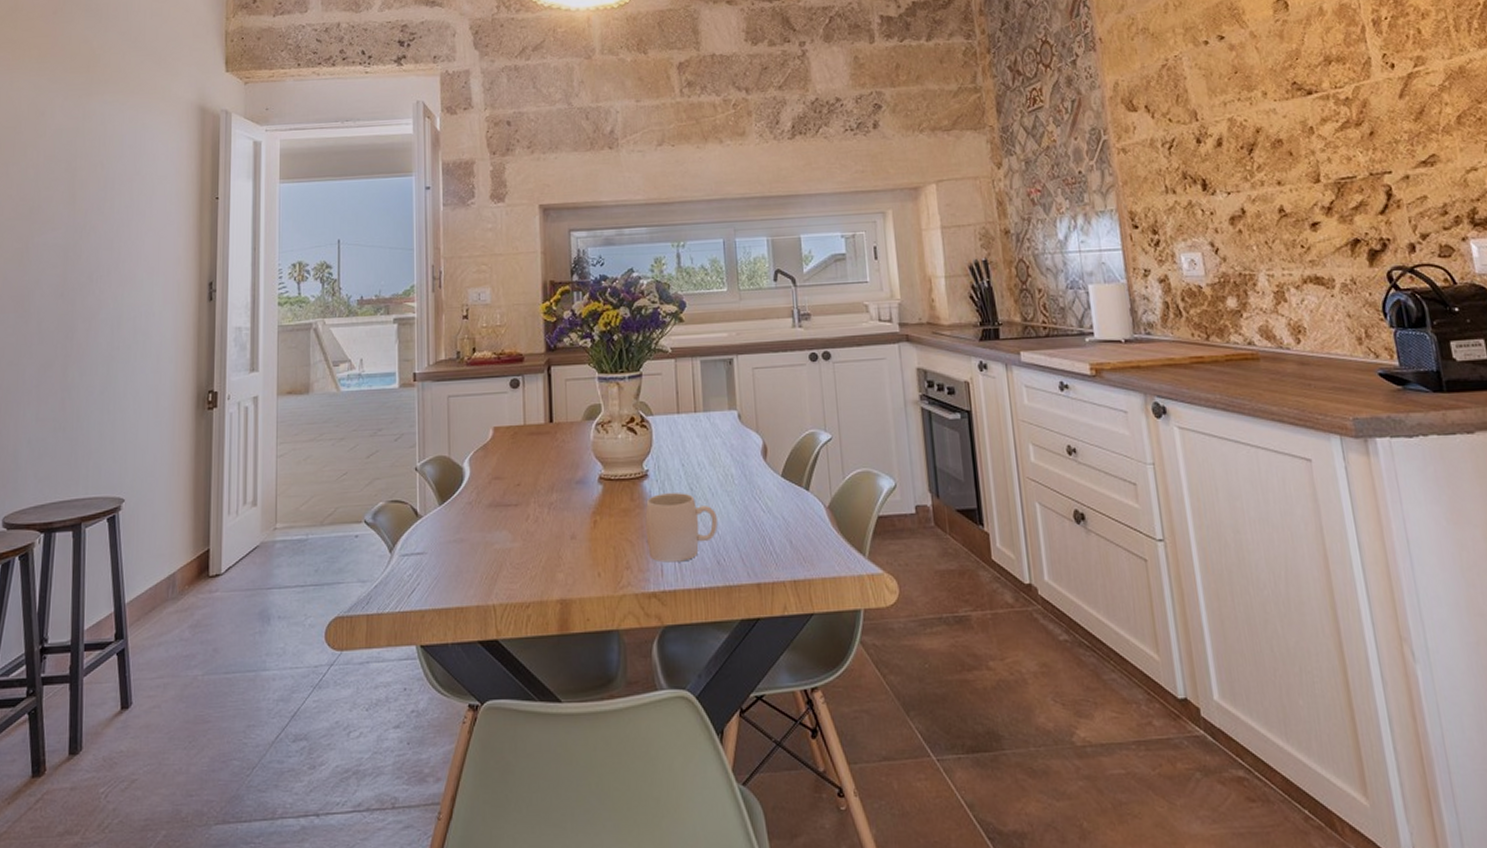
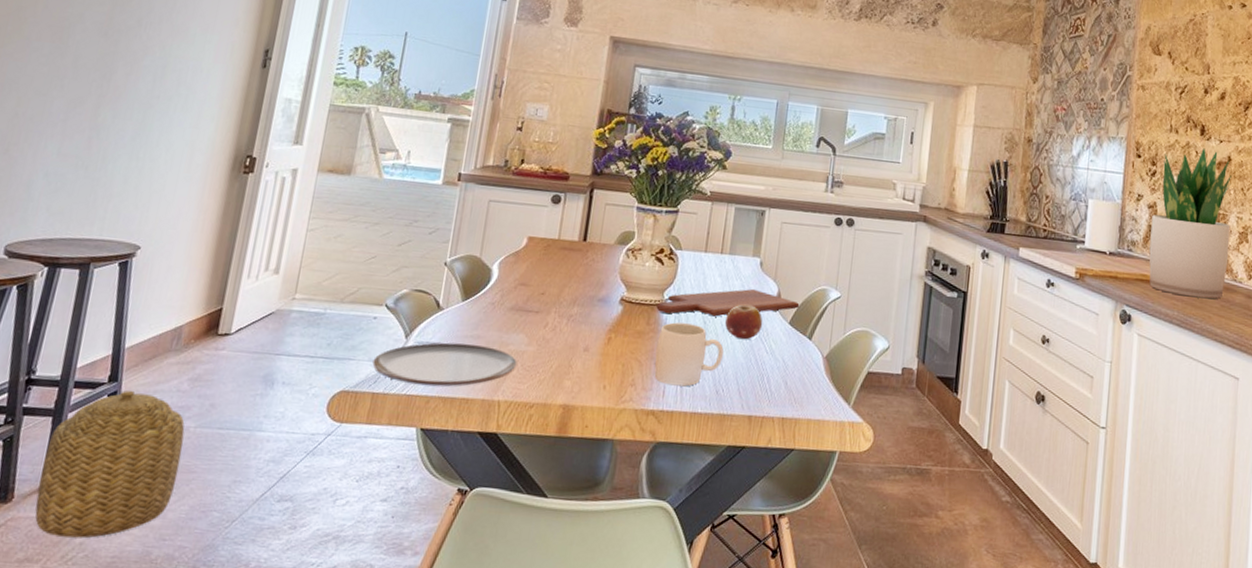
basket: none [66,647,194,805] -> present [35,391,185,538]
plate: none [362,549,505,601] -> present [372,342,518,388]
cutting board: none [637,444,789,487] -> present [656,288,800,317]
fruit: none [712,463,754,502] -> present [724,304,763,340]
planter: none [1165,204,1271,376] -> present [1149,148,1231,300]

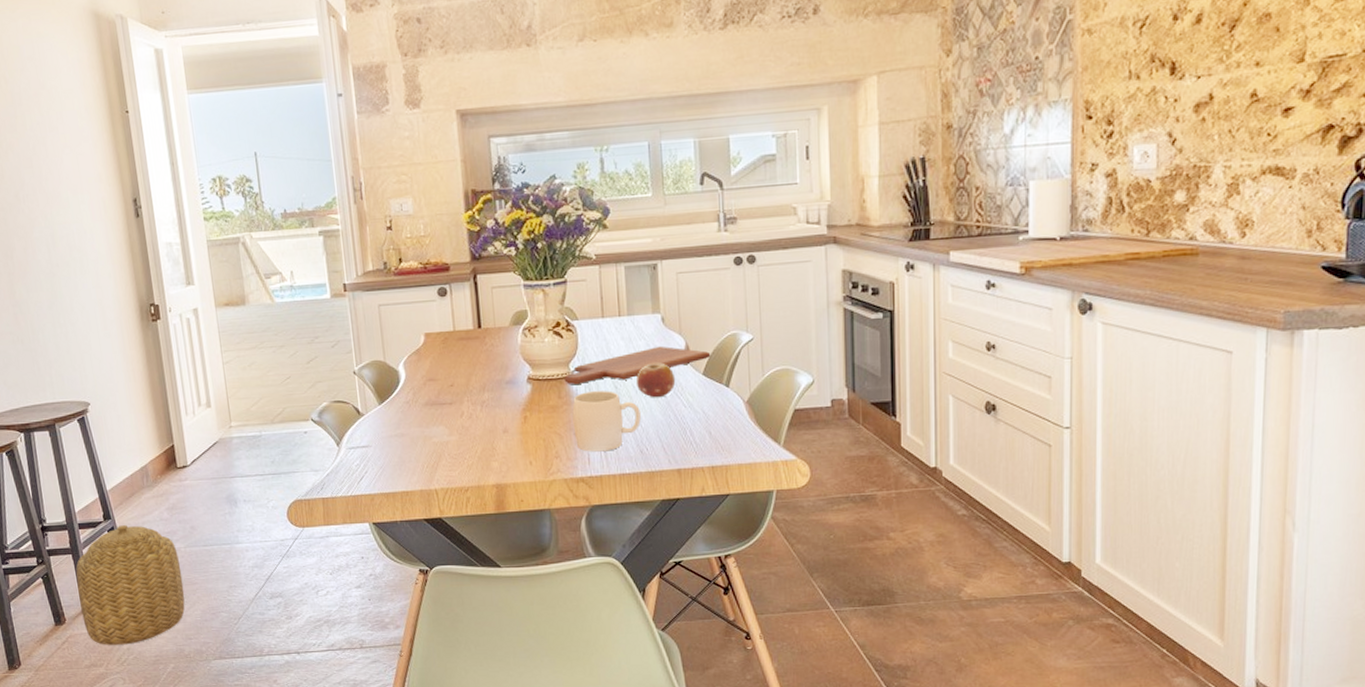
plate: present [372,342,518,388] -> none [314,442,444,486]
planter: present [1149,148,1231,300] -> none [1110,90,1216,271]

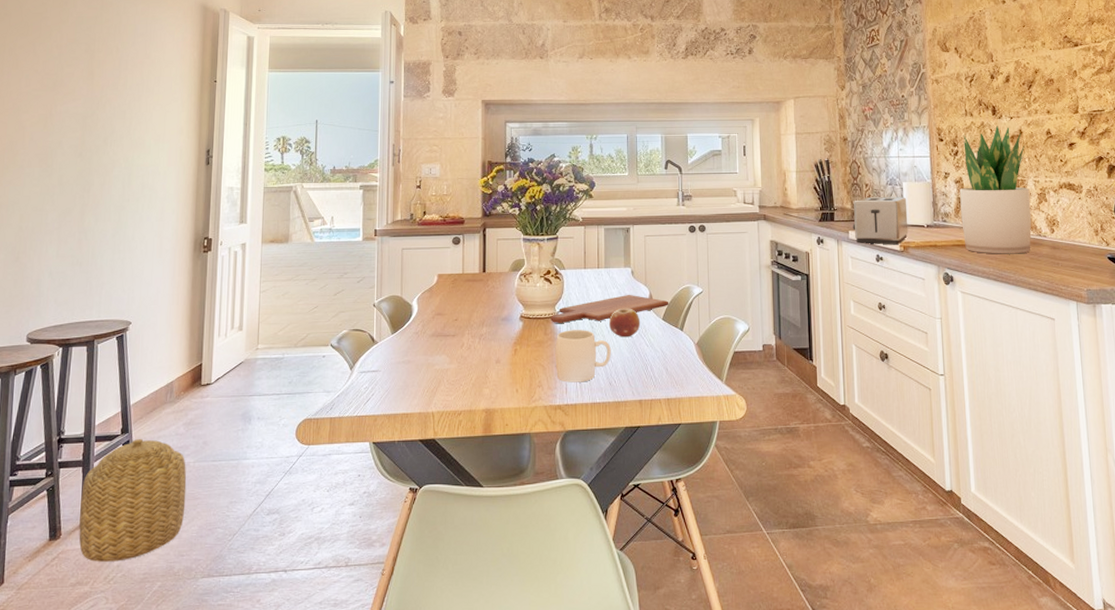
toaster: none [955,201,1034,267] -> present [852,197,909,245]
planter: none [1110,90,1216,271] -> present [959,126,1032,254]

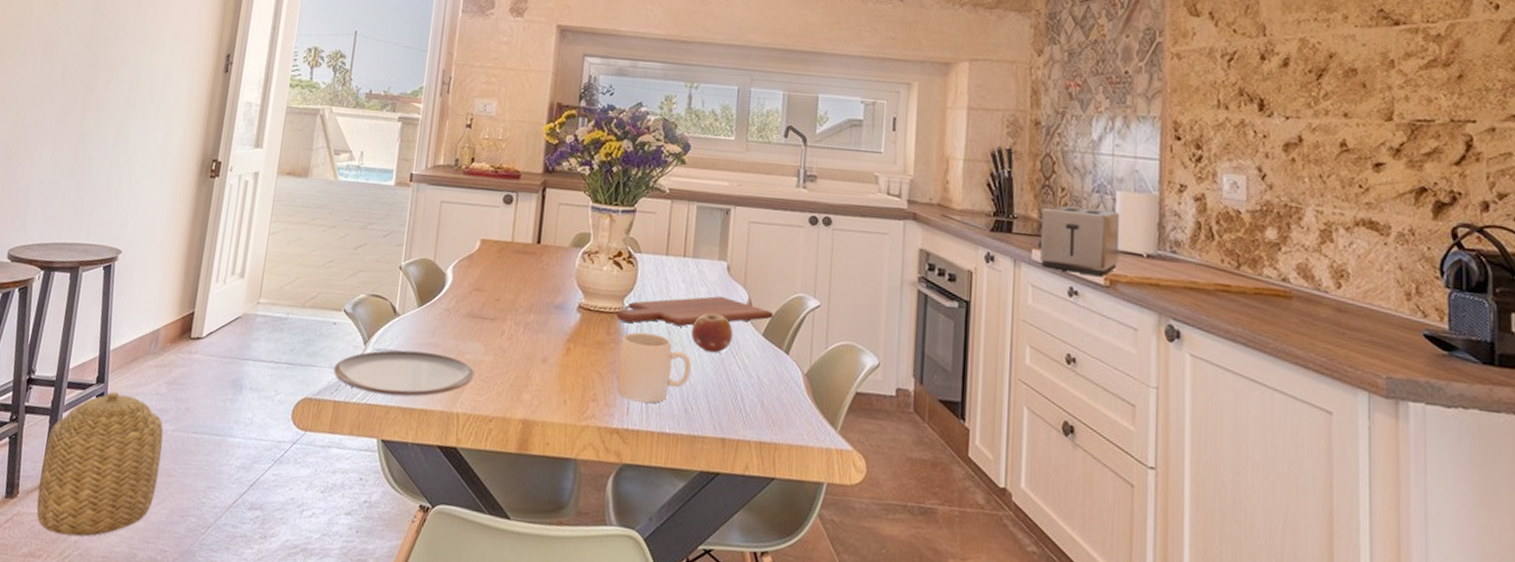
plate: none [327,369,443,407] -> present [333,350,475,398]
planter: present [959,126,1032,254] -> none [1199,126,1308,313]

